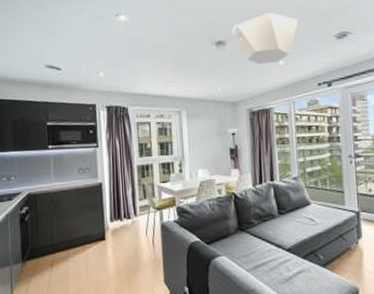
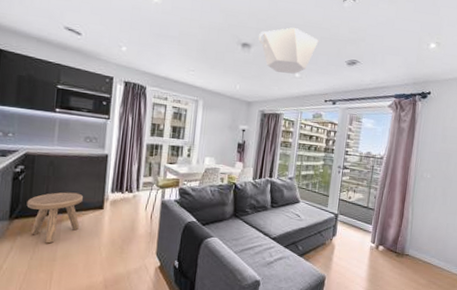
stool: none [35,226,86,282] -> present [26,192,84,244]

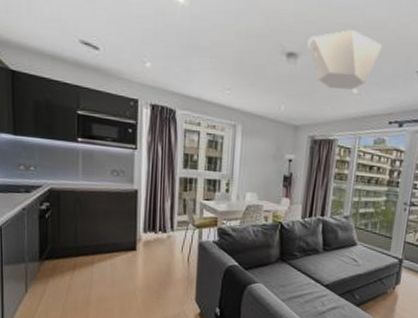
stool: present [26,192,84,244] -> none [56,231,115,287]

